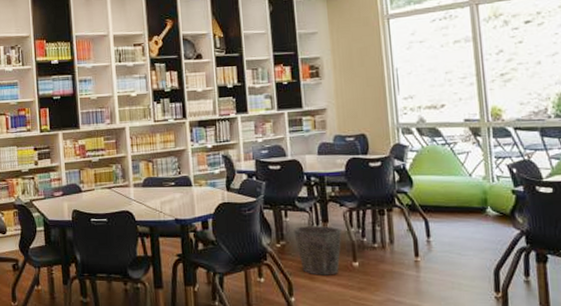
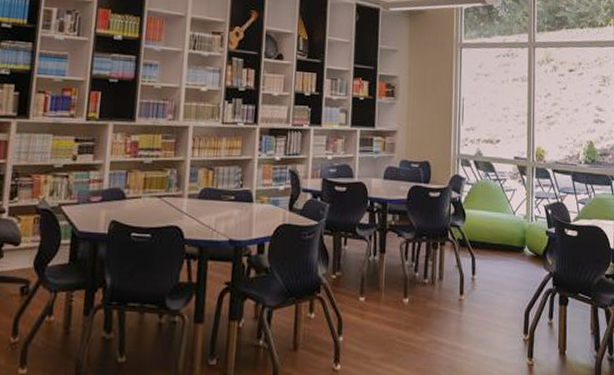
waste bin: present [294,225,342,276] -> none [351,255,397,312]

